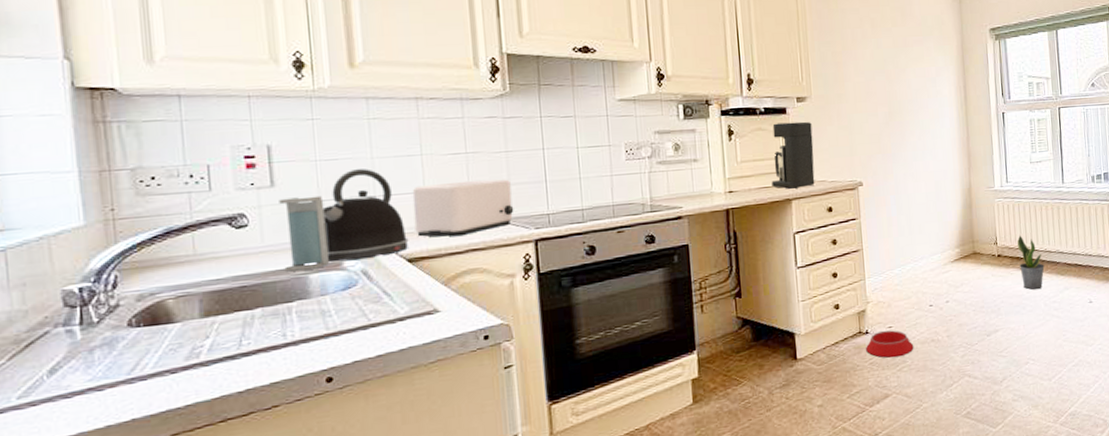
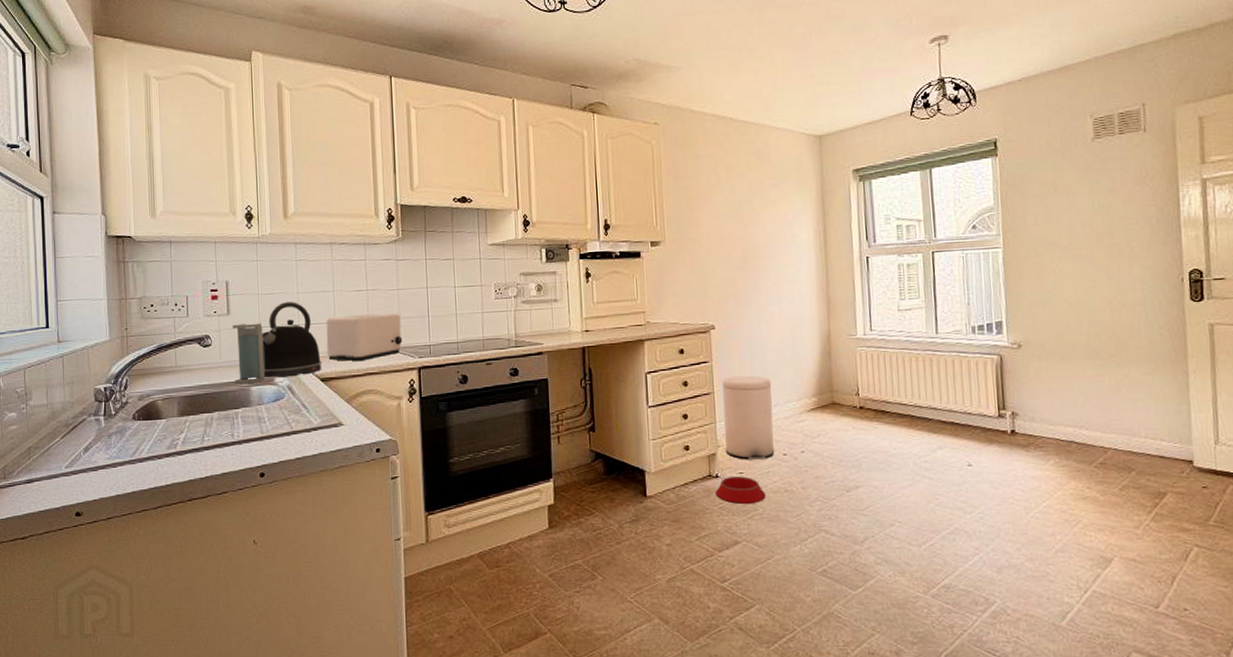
coffee maker: present [771,121,815,189] -> none [625,265,668,330]
pedal bin: none [870,230,921,314] -> present [722,375,774,461]
potted plant: present [1017,235,1045,290] -> none [882,387,914,446]

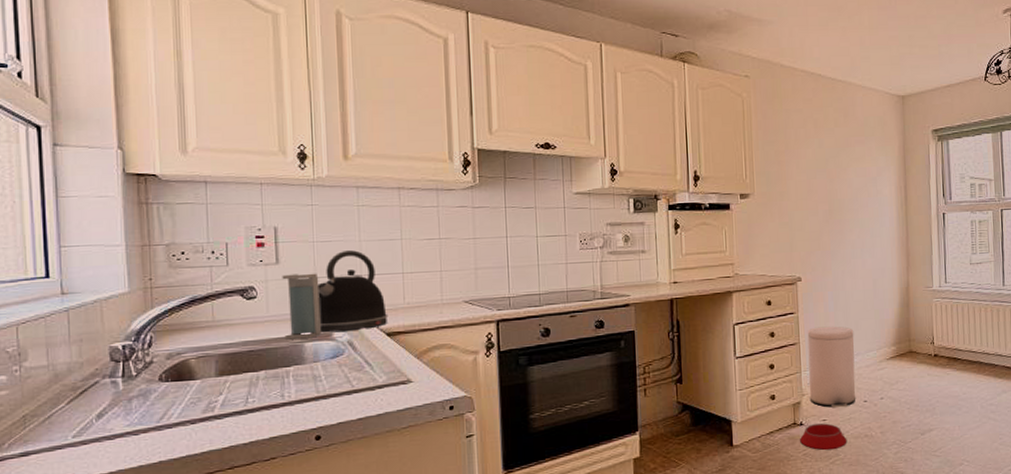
toaster: present [326,313,403,362] -> none [392,263,479,315]

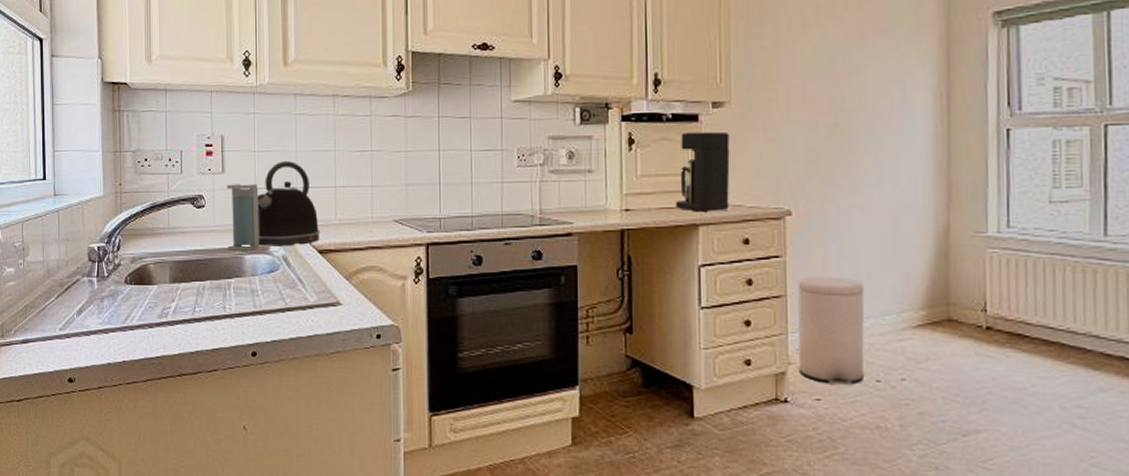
coffee maker: none [714,217,756,281] -> present [675,131,730,212]
pet bowl: present [800,423,847,450] -> none [783,403,850,439]

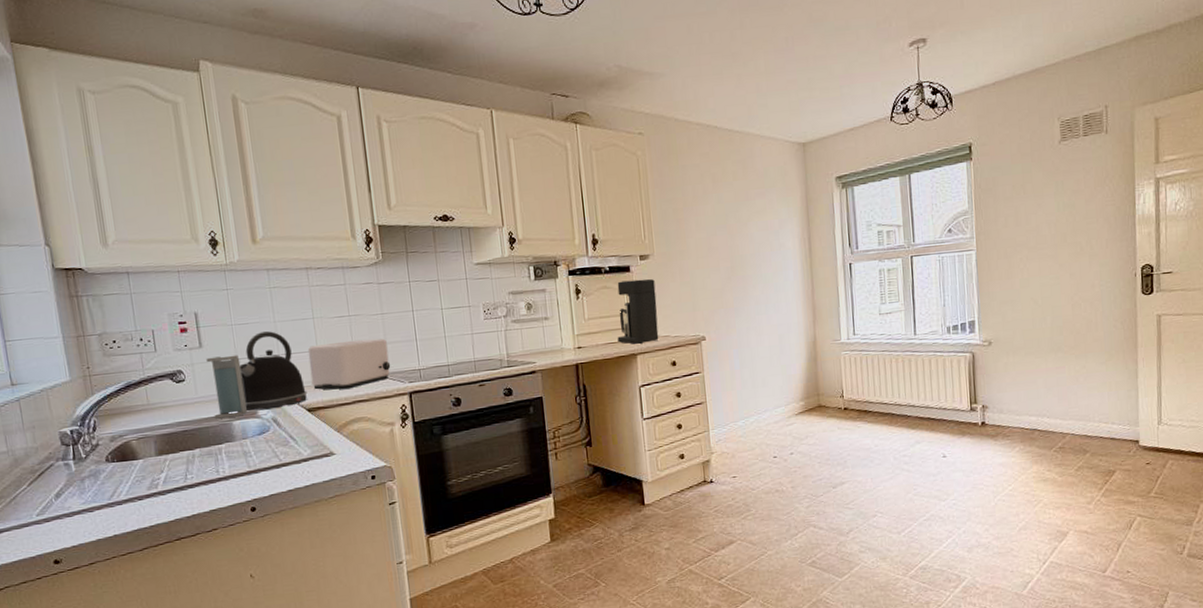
toaster: none [325,178,410,233] -> present [307,338,391,390]
pedal bin: present [797,276,865,386] -> none [713,383,765,465]

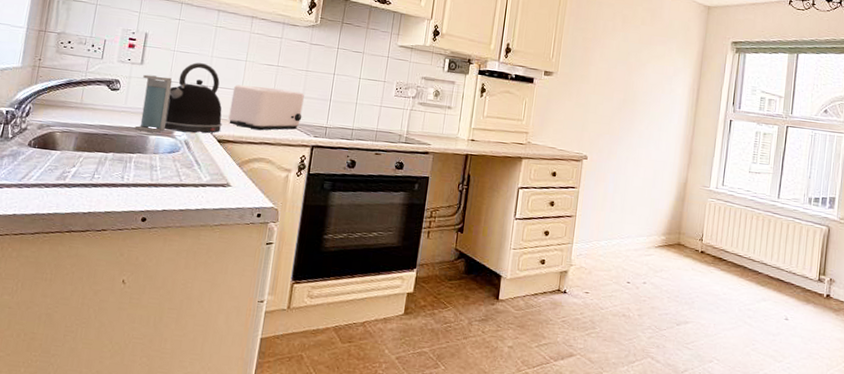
coffee maker: present [617,279,659,344] -> none [508,89,553,150]

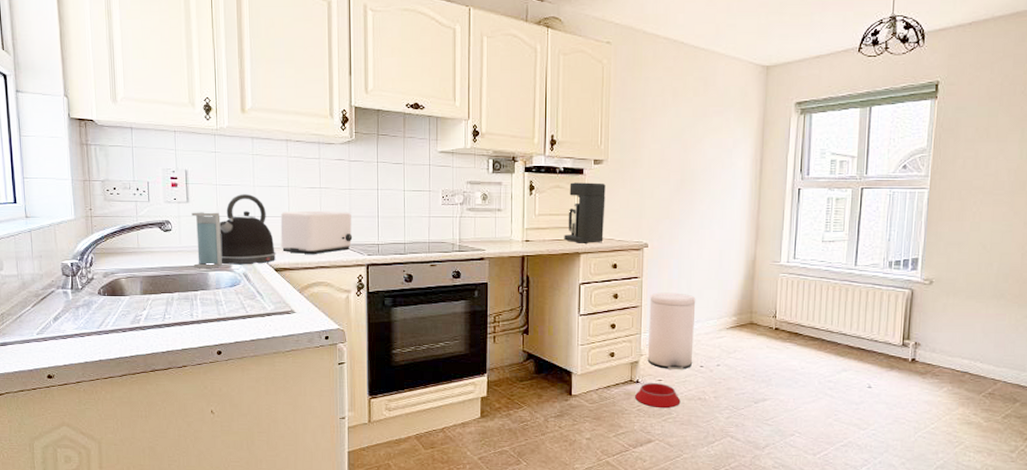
coffee maker: none [508,89,553,150] -> present [564,182,606,243]
pet bowl: none [561,294,606,322] -> present [635,383,681,408]
pedal bin: none [576,204,628,285] -> present [647,292,696,371]

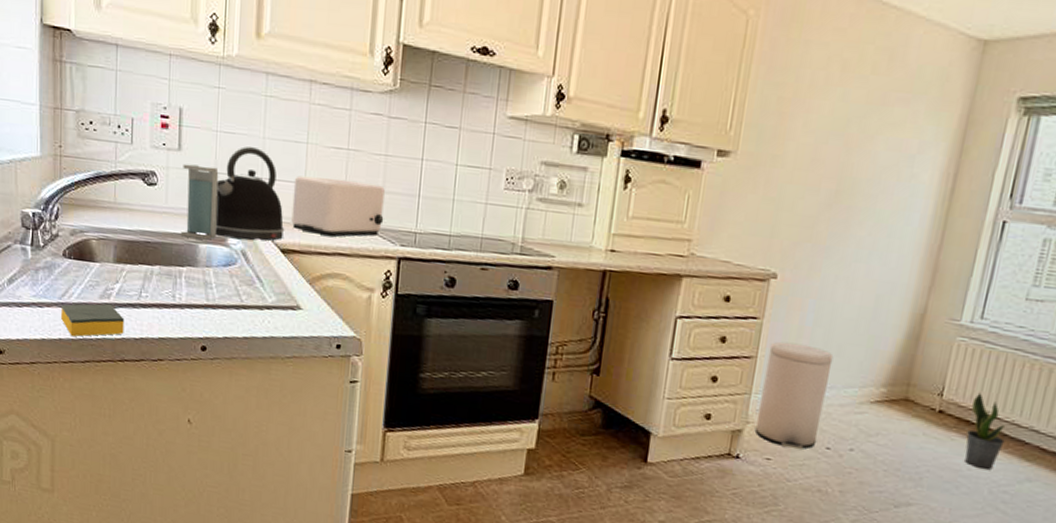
sponge: none [100,327,153,357] -> present [61,303,125,337]
coffee maker: present [564,182,606,243] -> none [662,178,730,265]
pet bowl: present [635,383,681,408] -> none [731,460,793,497]
potted plant: none [797,312,824,366] -> present [965,393,1005,469]

